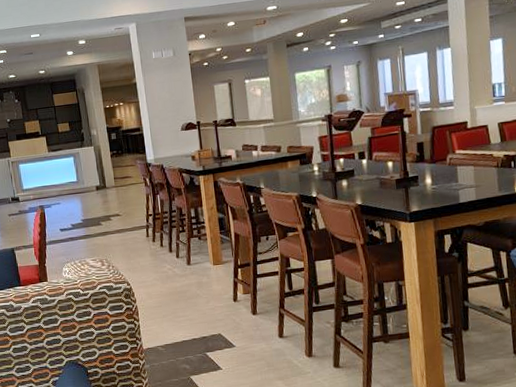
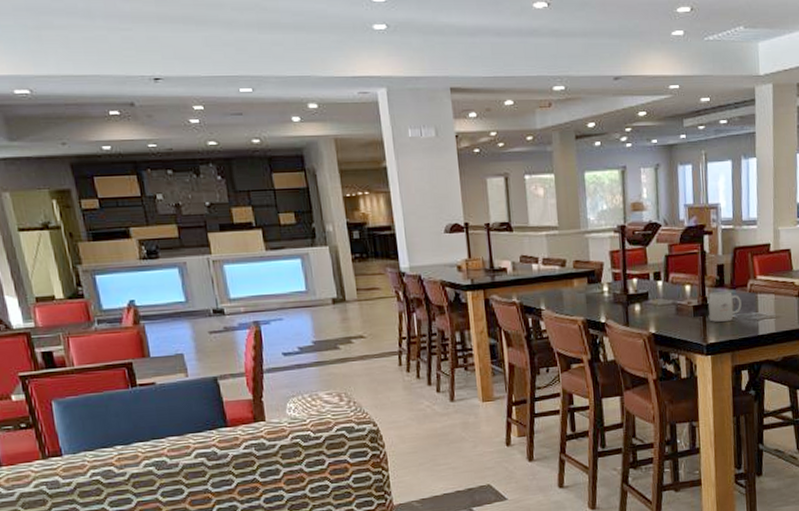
mug: none [409,165,442,193] -> present [707,291,742,323]

